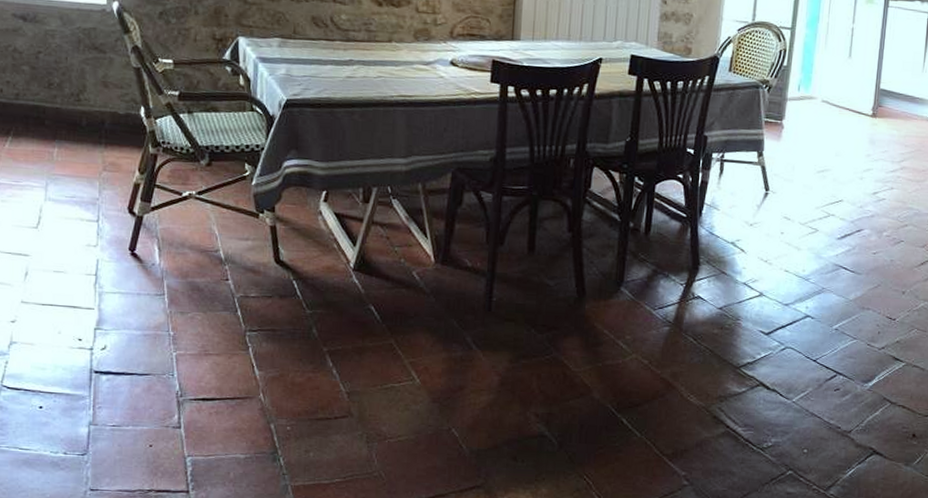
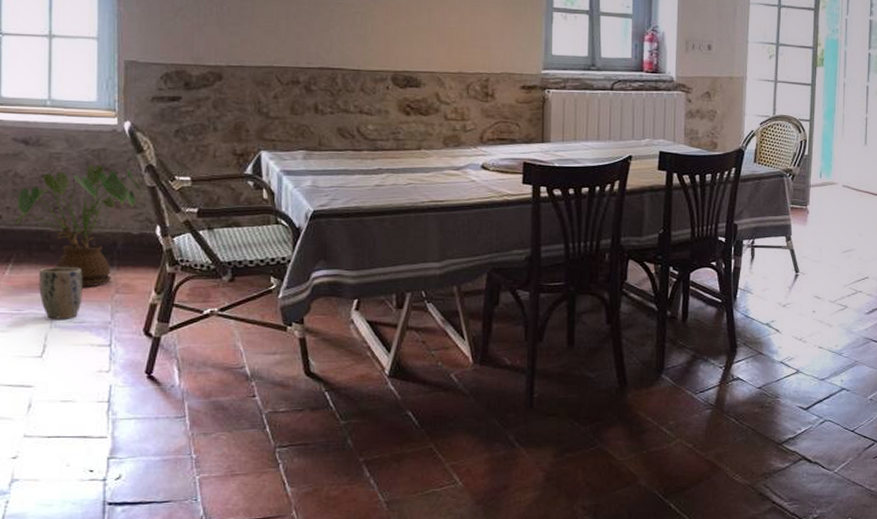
house plant: none [15,42,129,164] -> present [15,164,143,287]
plant pot: none [35,141,74,193] -> present [39,267,83,319]

